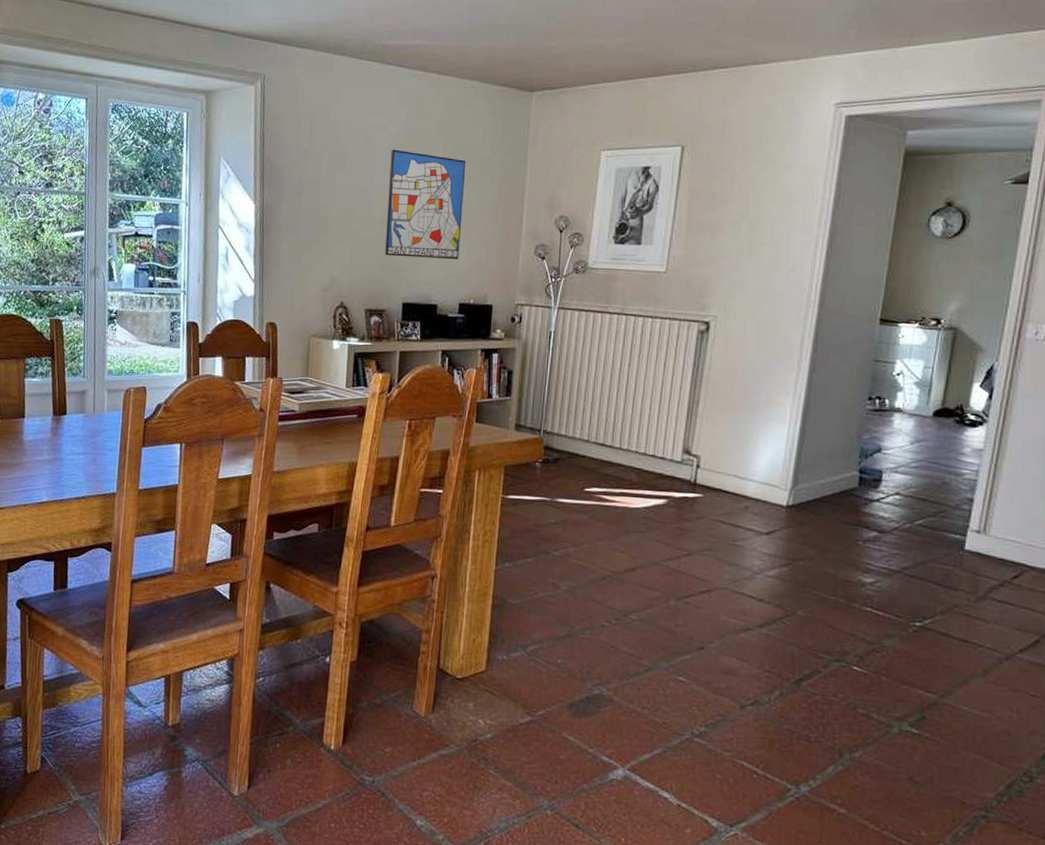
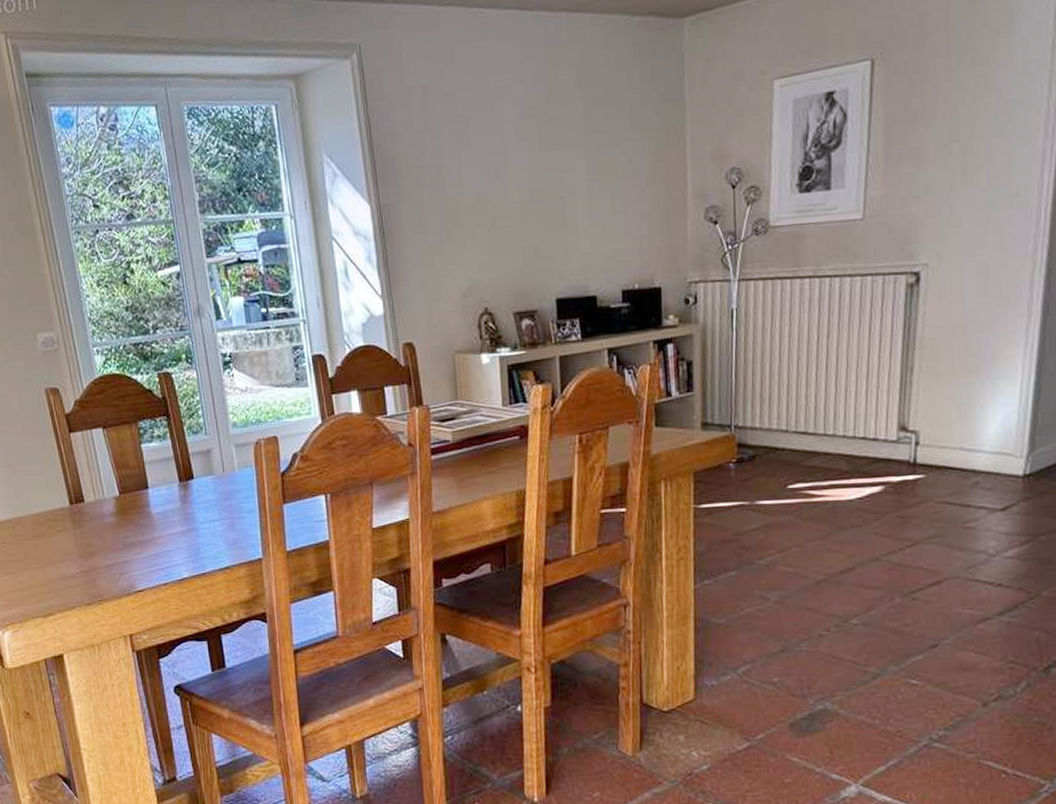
wall art: present [384,149,466,260] -> none [521,114,616,246]

